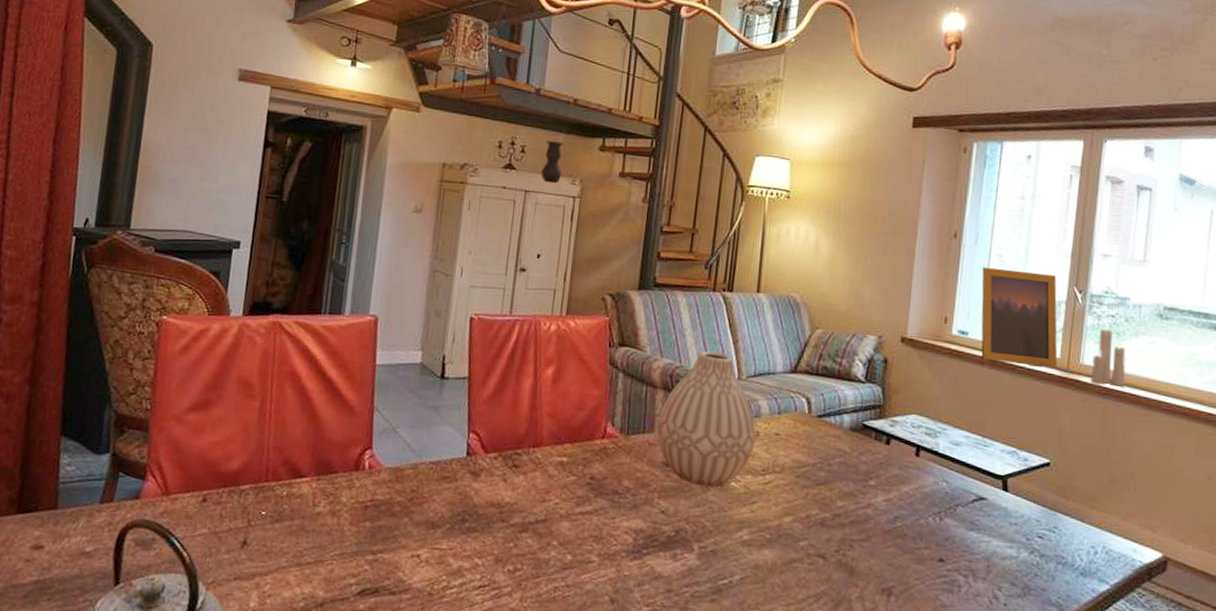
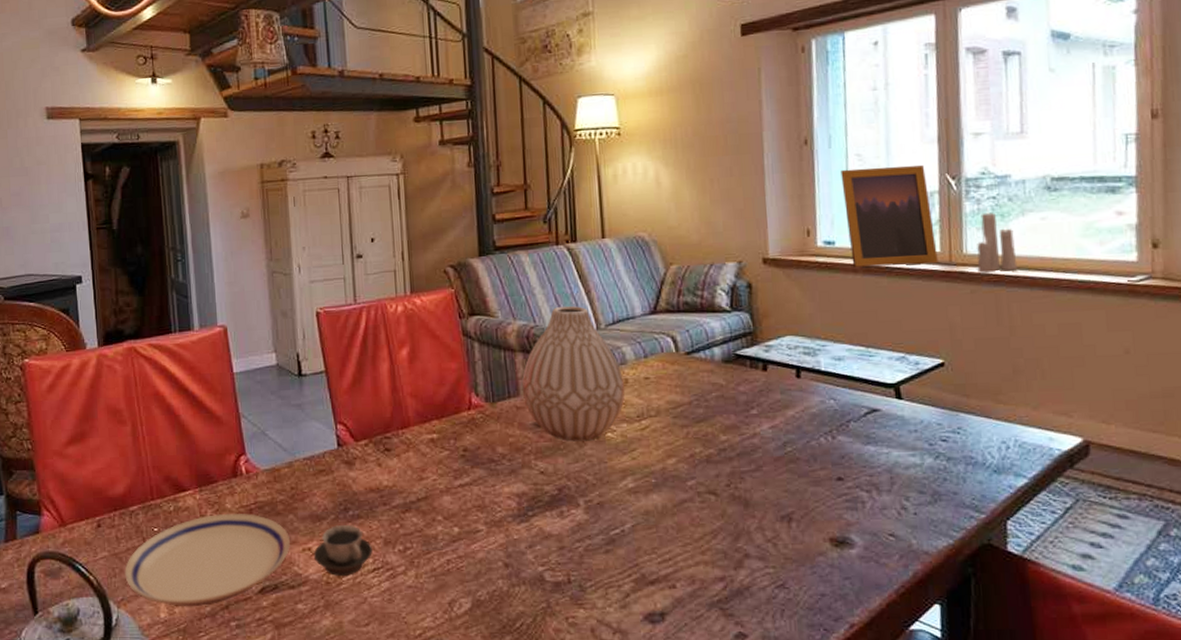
plate: none [220,506,400,601] -> present [124,514,290,606]
cup: none [420,535,482,590] -> present [313,525,373,577]
vase: present [541,140,564,184] -> none [359,121,381,165]

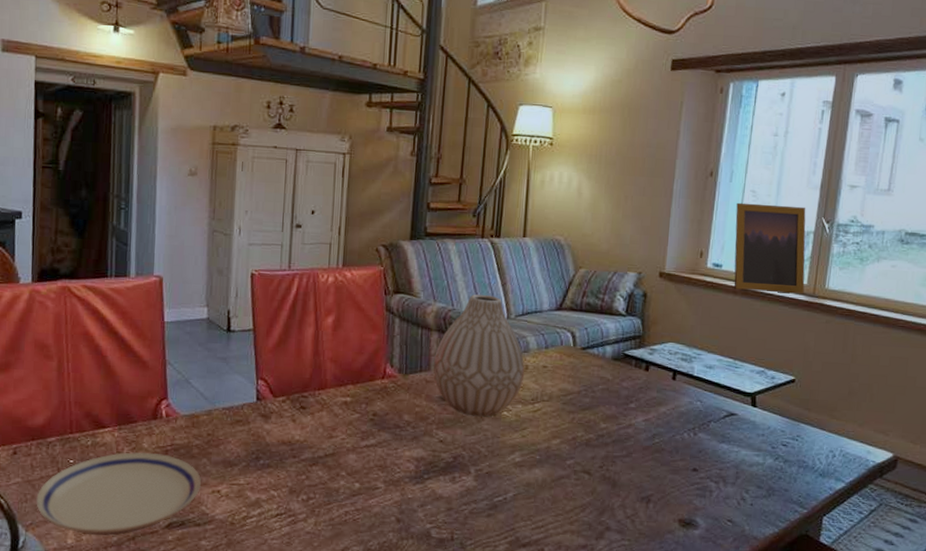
cup: present [313,525,373,577] -> none [221,472,278,519]
candle: present [977,208,1018,274] -> none [834,252,868,308]

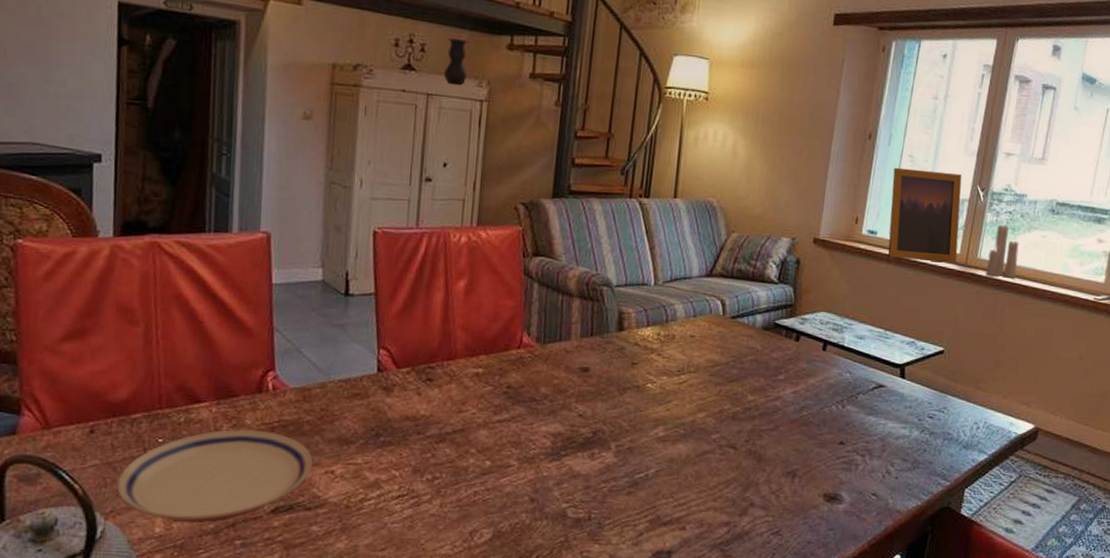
vase: none [310,99,332,141] -> present [444,38,469,86]
vase: present [433,294,525,417] -> none [573,258,672,389]
candle: none [834,252,868,308] -> present [985,221,1019,278]

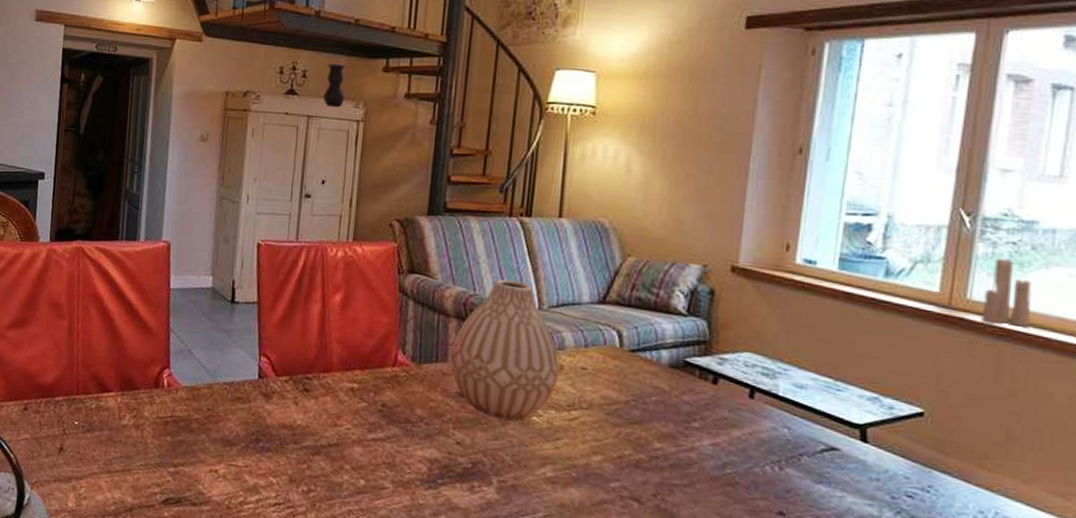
plate: present [117,430,312,523] -> none [42,419,199,505]
vase: none [573,258,672,389] -> present [450,279,560,421]
picture frame: present [888,167,962,264] -> none [833,186,936,305]

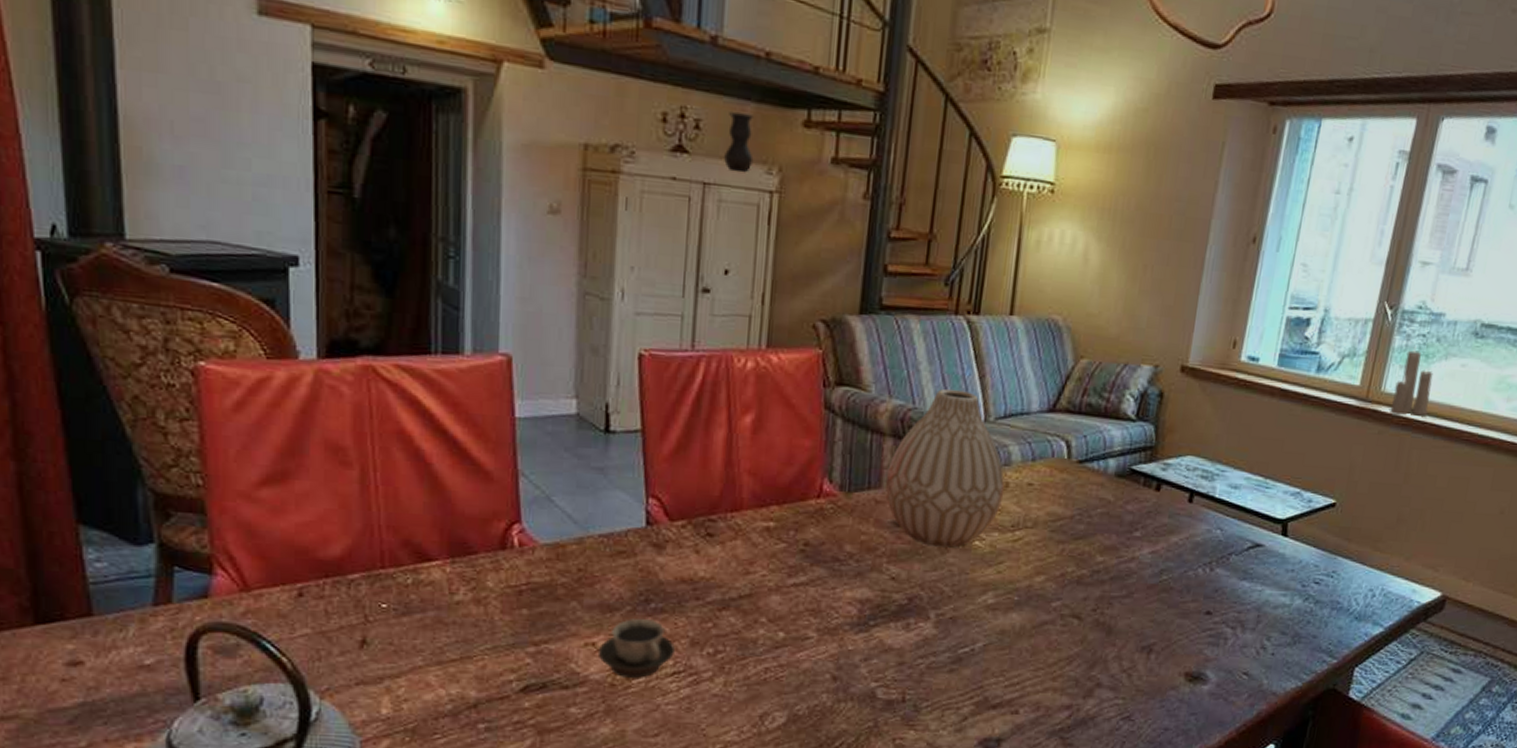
cup: none [218,454,277,506] -> present [597,619,675,679]

